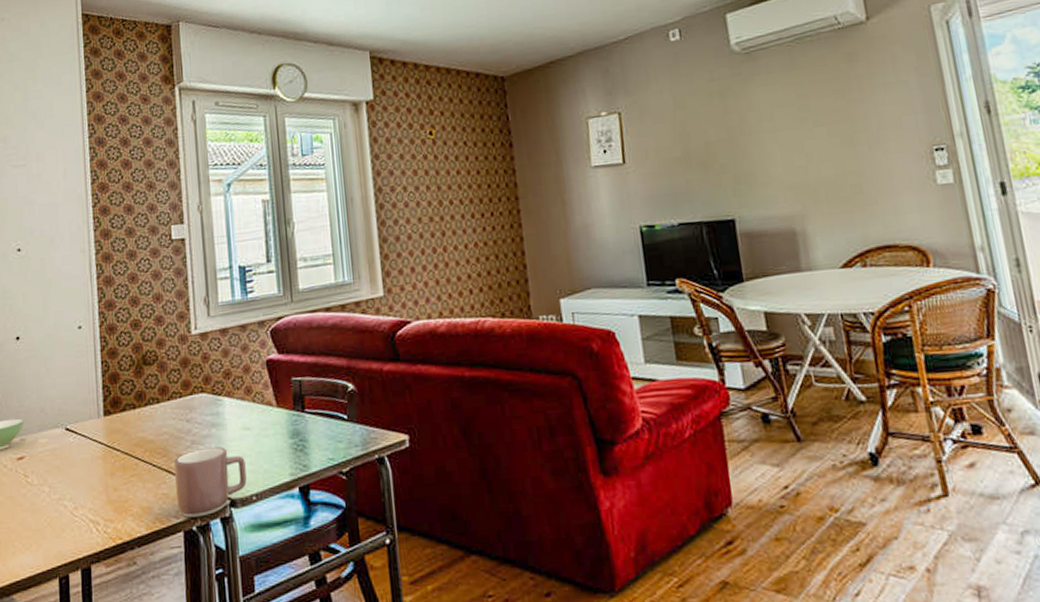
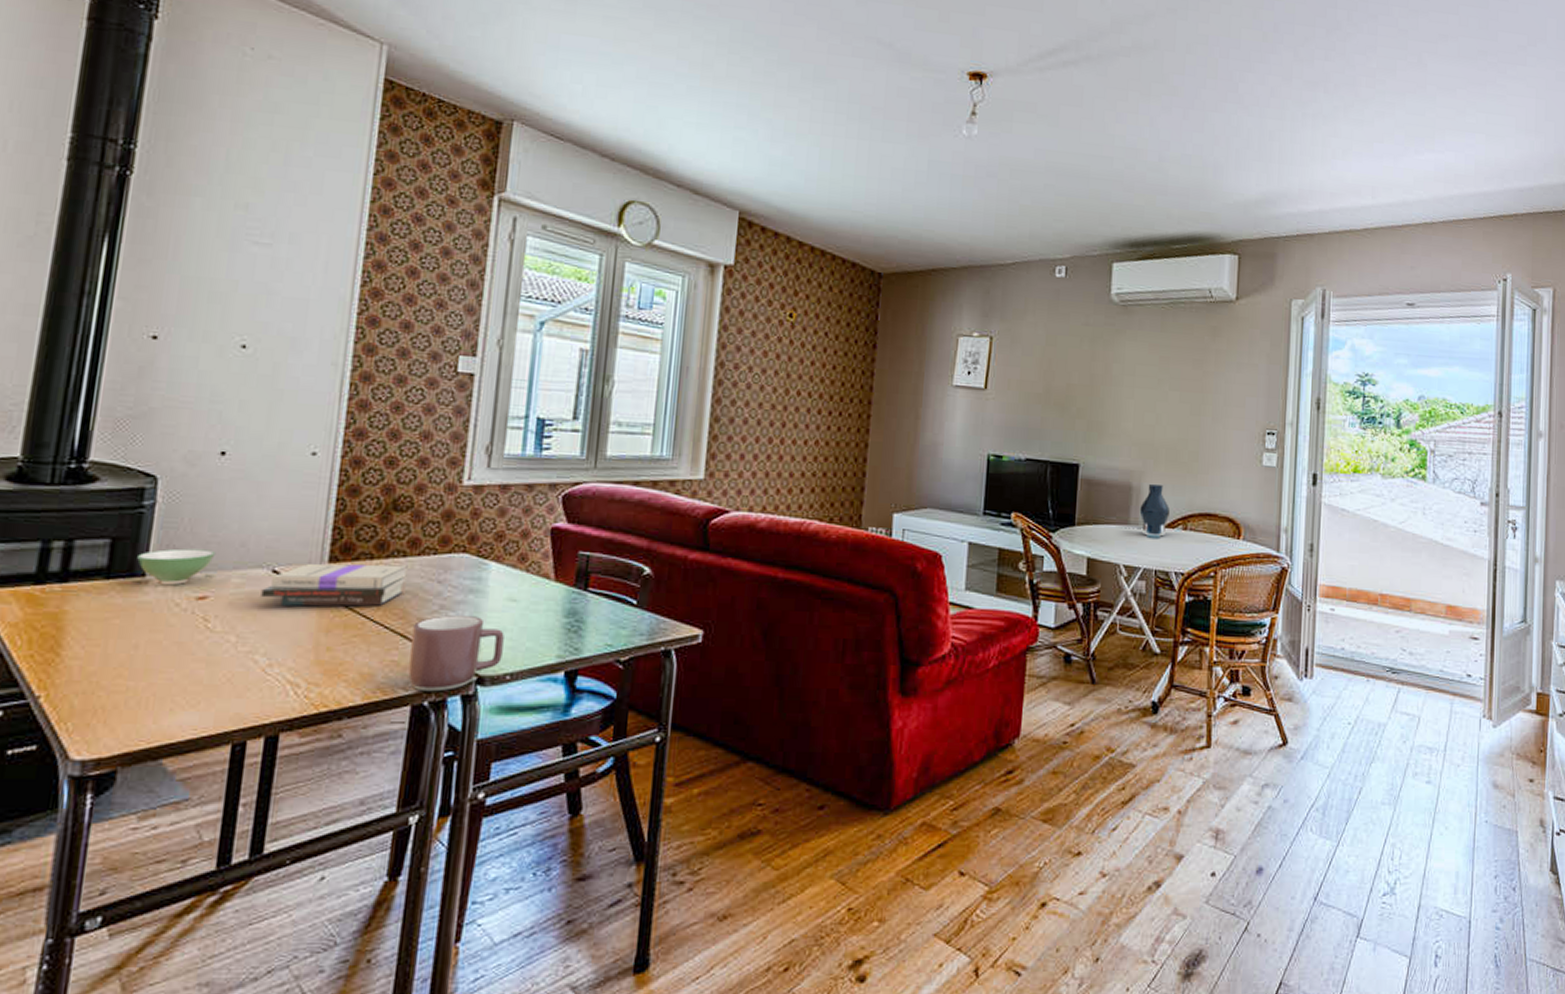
books: none [60,410,162,457] -> present [261,563,408,607]
vase: none [809,225,844,283] -> present [1139,484,1170,540]

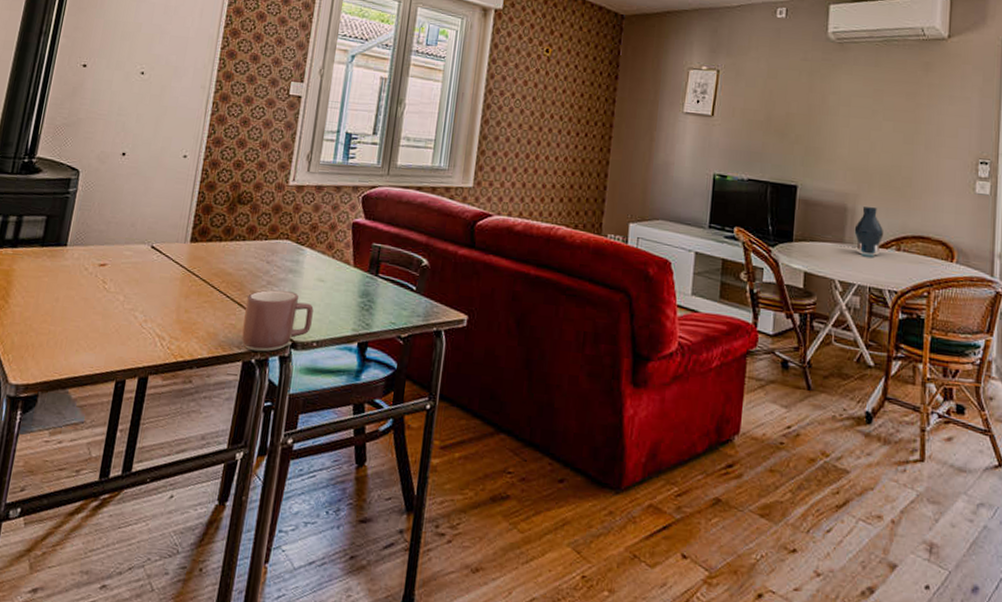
bowl: present [137,548,216,586] -> none [62,226,114,254]
books: present [261,563,408,607] -> none [142,242,246,279]

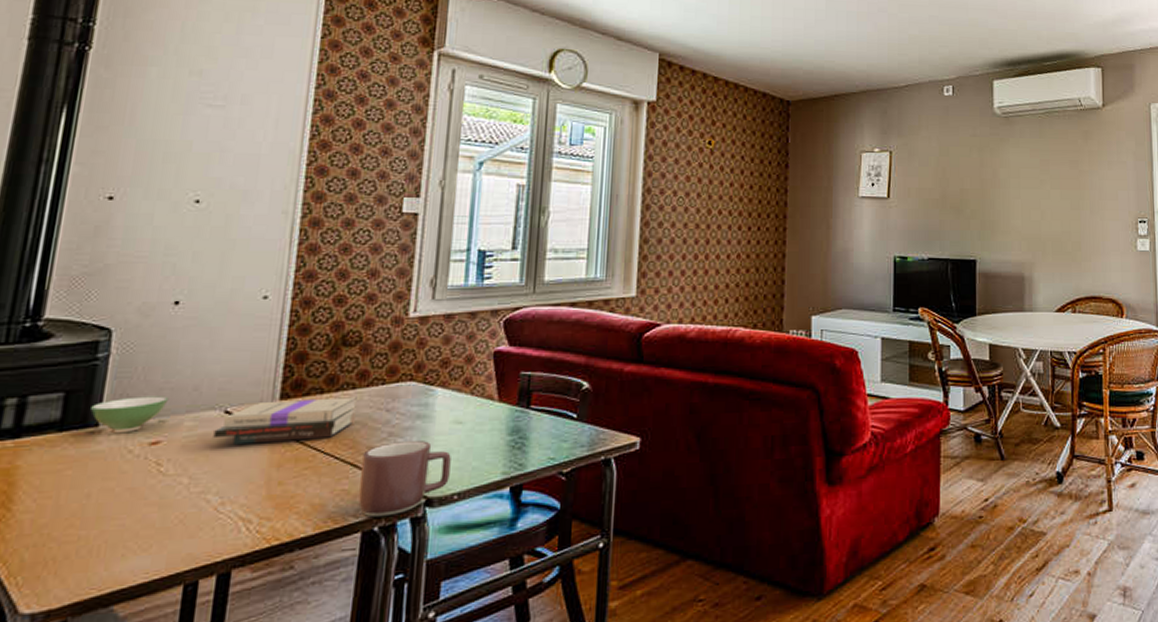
bowl: none [62,226,114,254] -> present [90,396,169,434]
books: none [142,242,246,279] -> present [213,397,357,445]
vase: present [854,207,883,259] -> none [1032,274,1059,323]

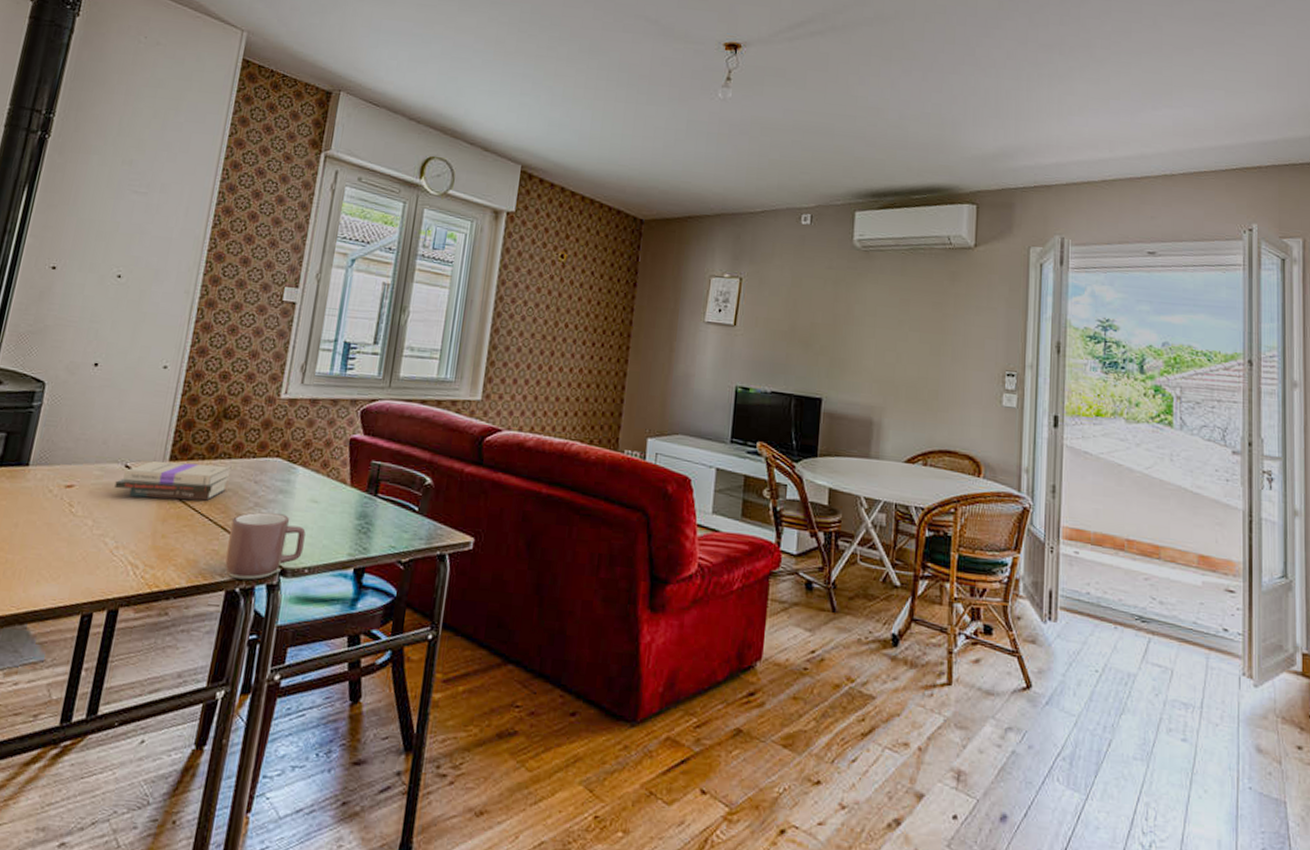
bowl: present [90,396,169,434] -> none [24,443,84,475]

